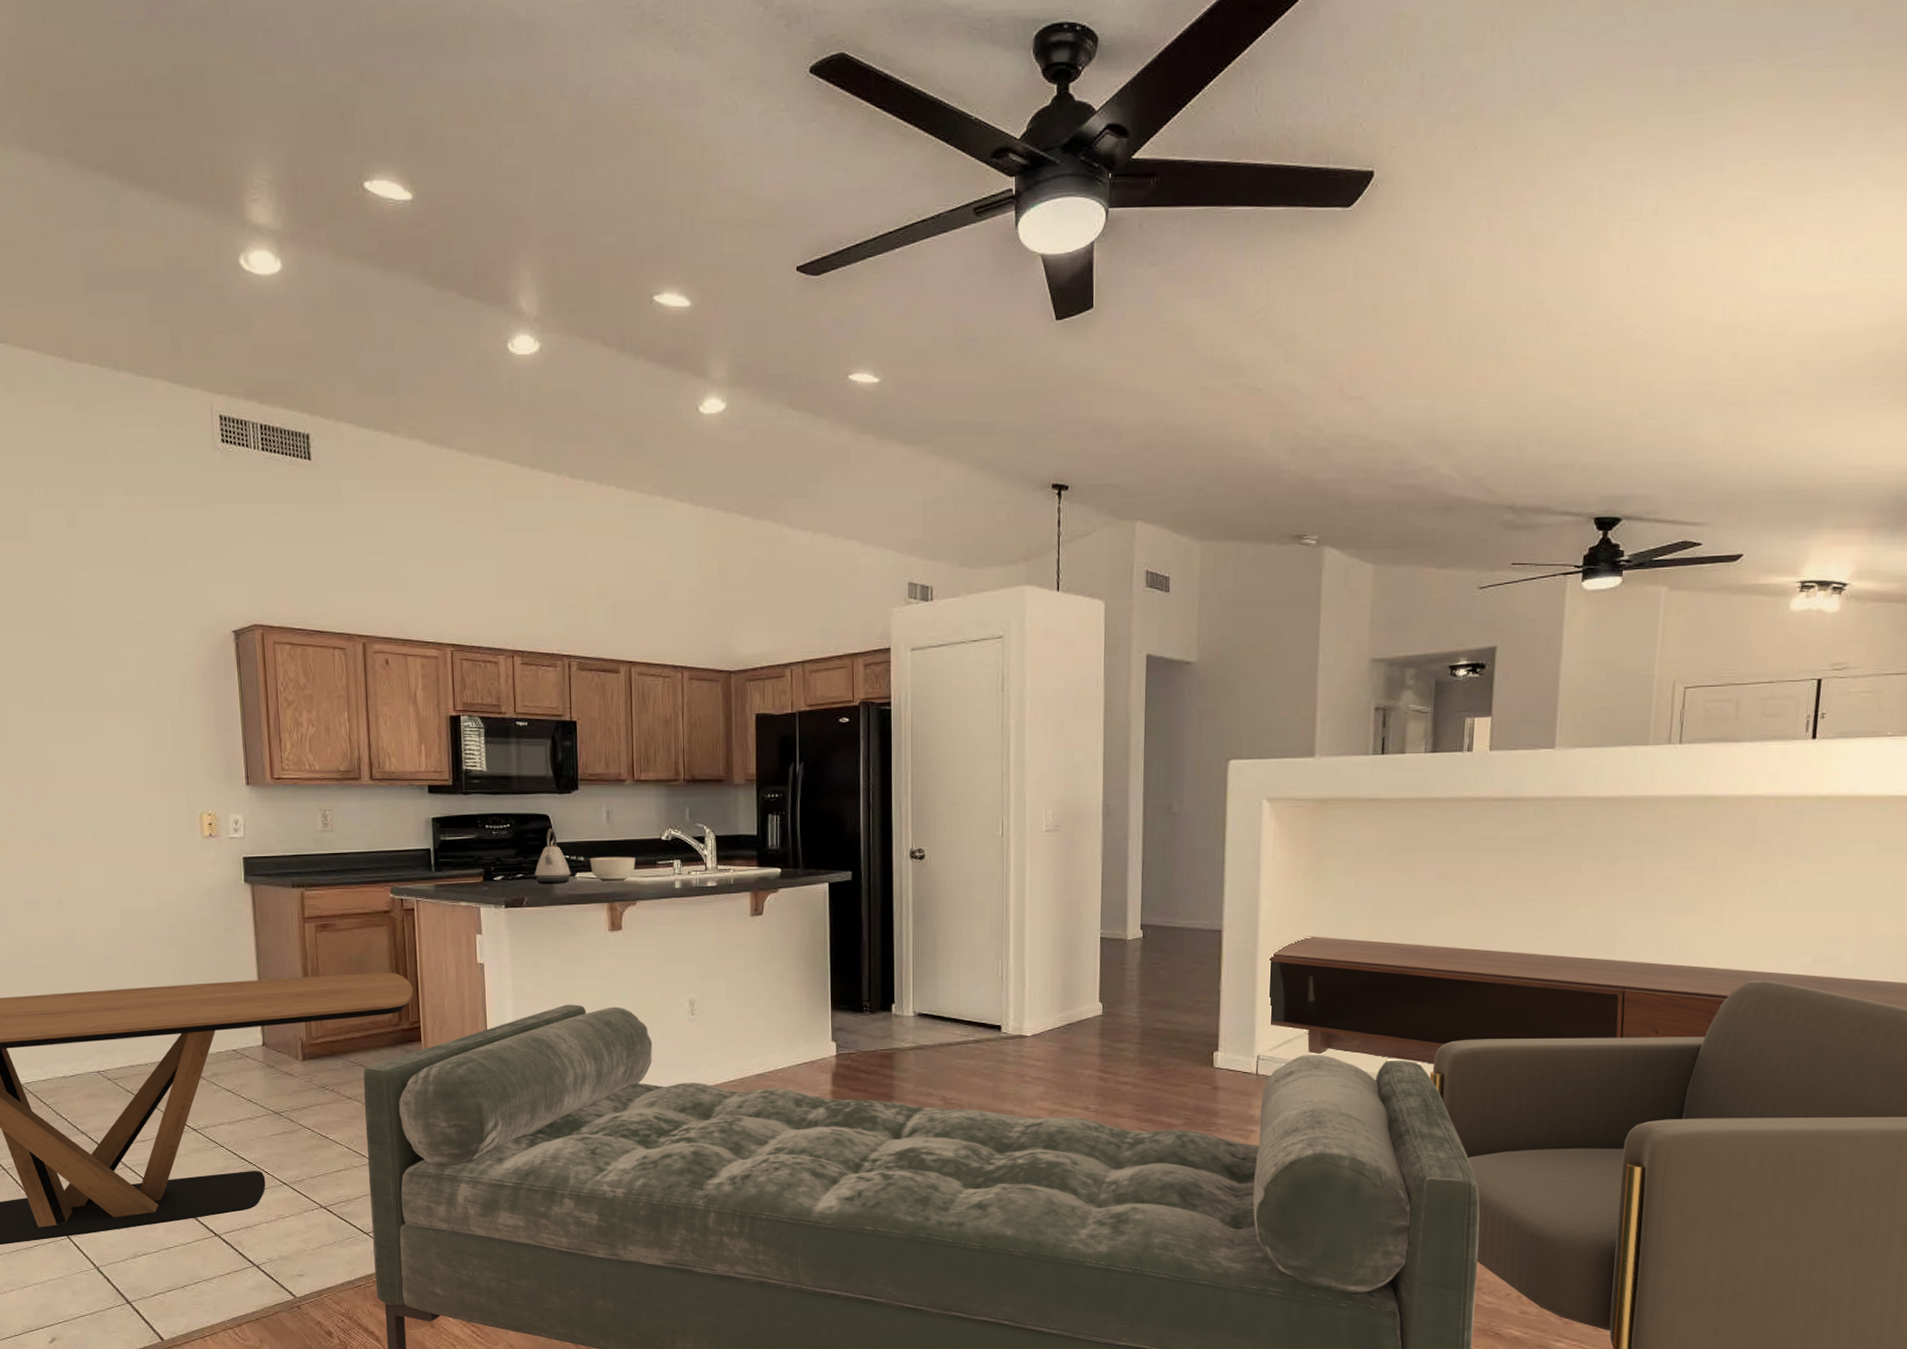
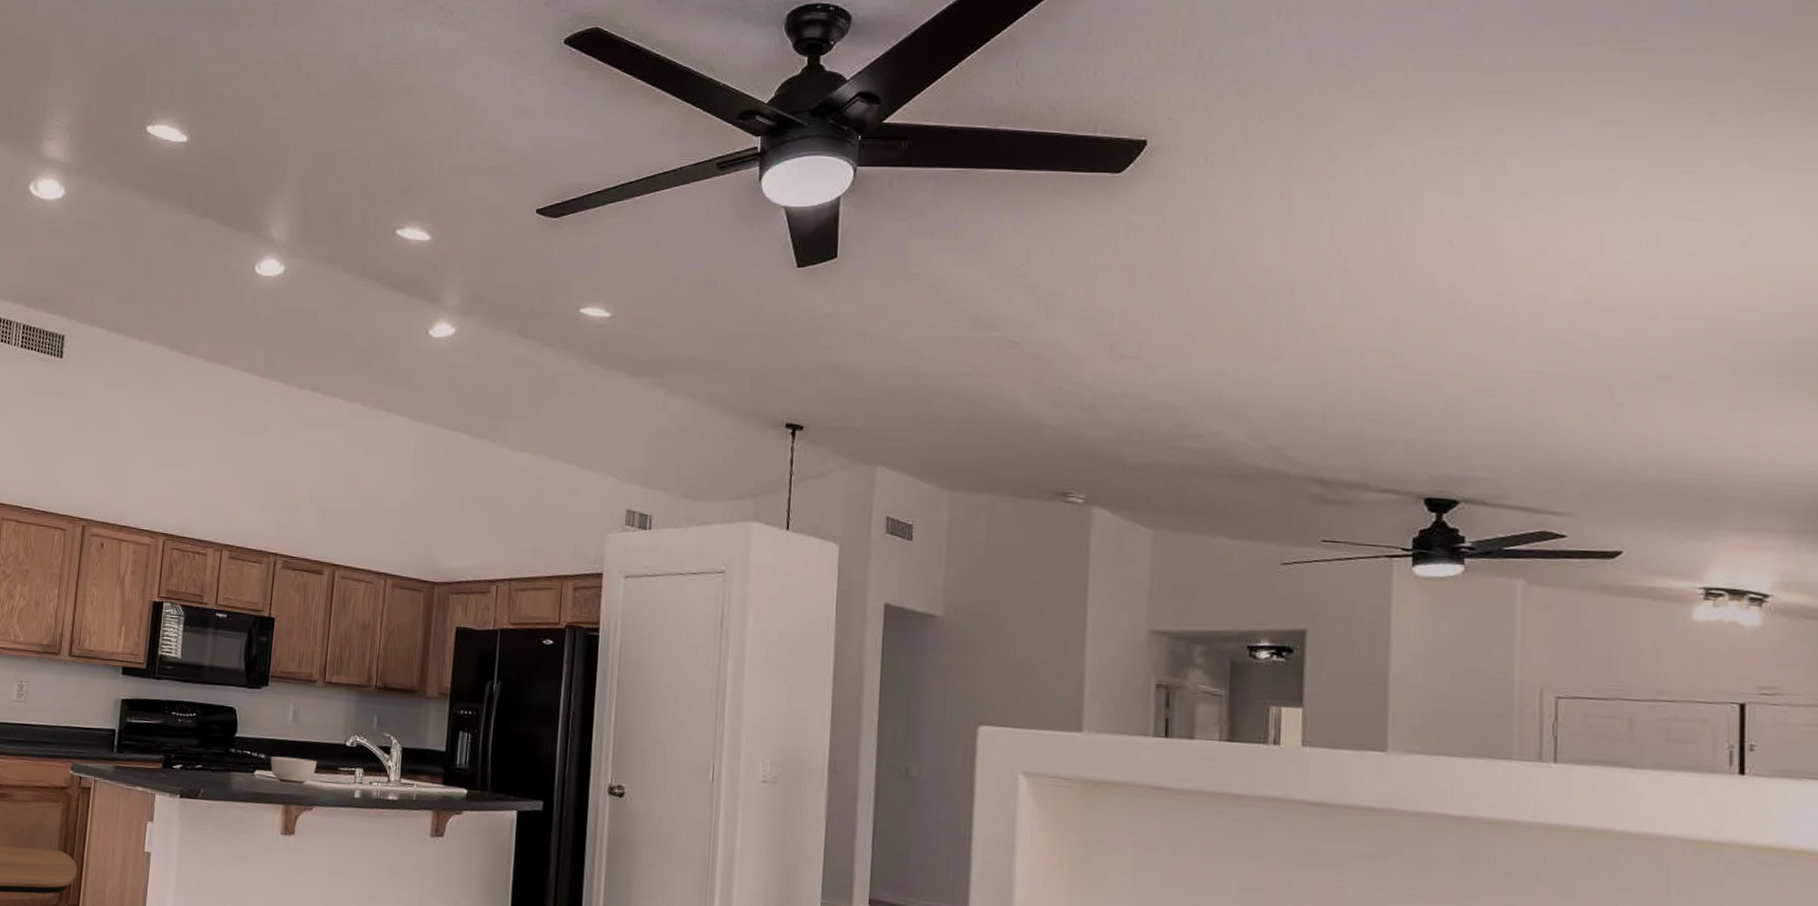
kettle: present [534,827,571,885] -> none [214,721,250,780]

